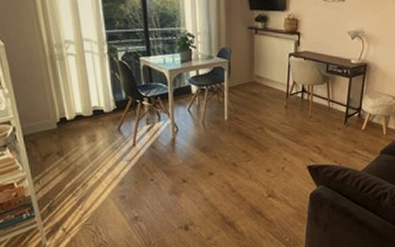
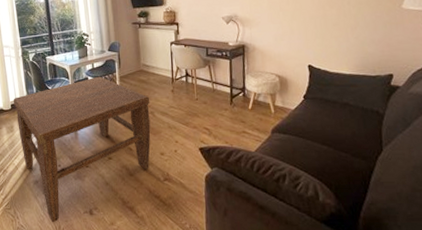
coffee table: none [96,85,261,239] -> present [13,76,151,223]

